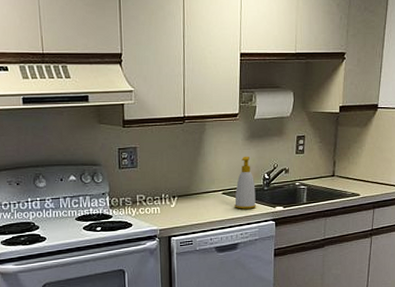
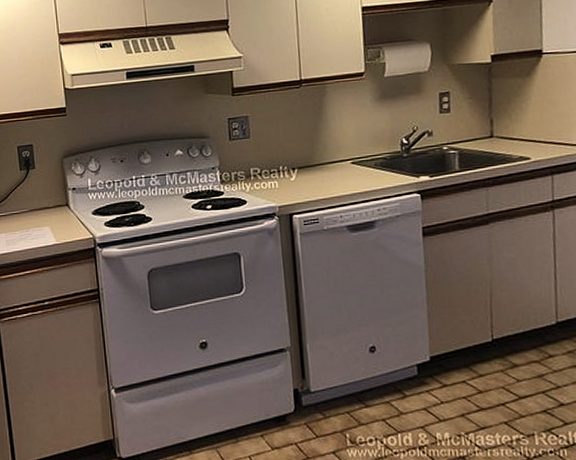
soap bottle: present [235,156,256,209] -> none [367,118,394,181]

